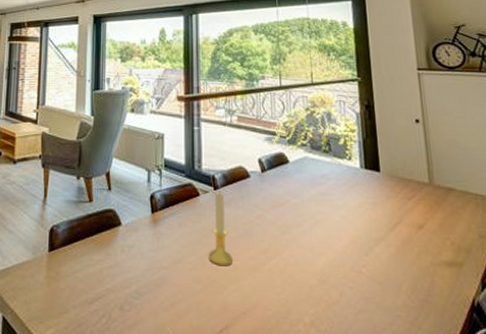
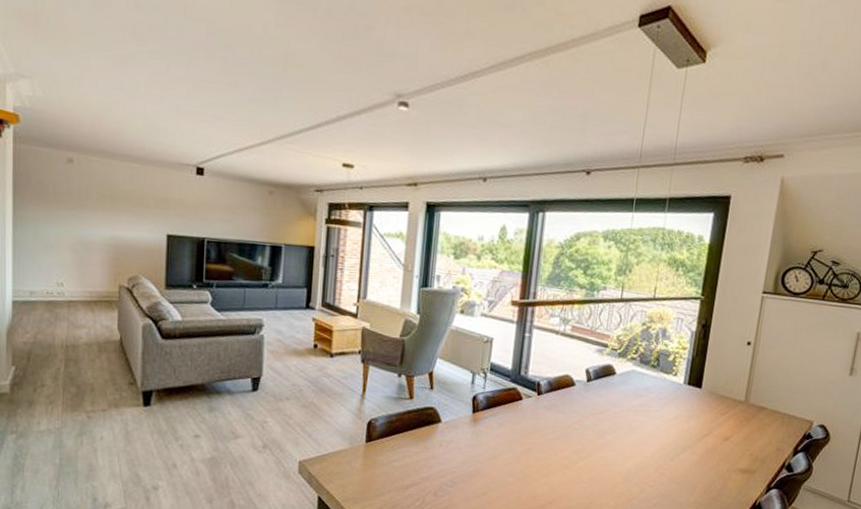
candle holder: present [209,191,233,267] -> none [524,396,547,464]

